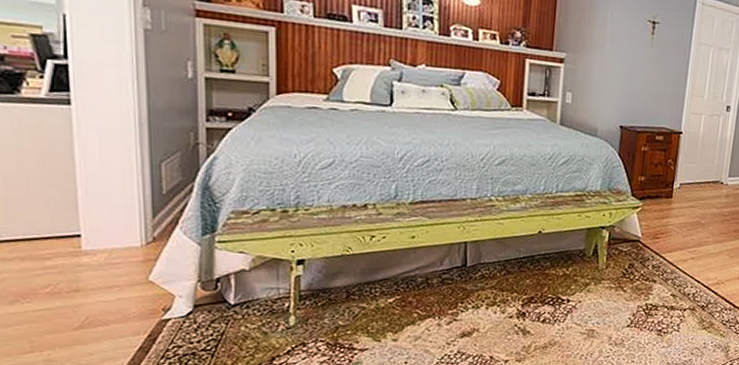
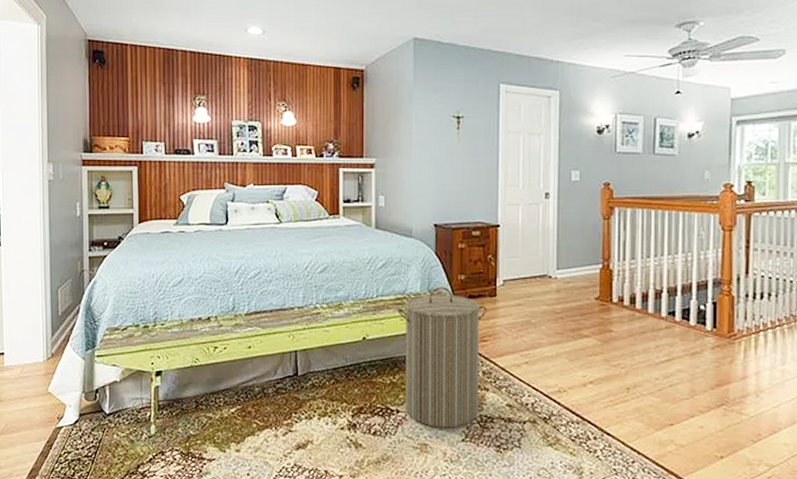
laundry hamper: none [575,186,662,316] -> present [396,287,487,428]

